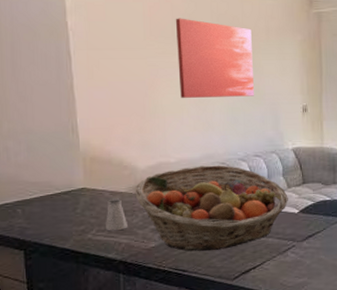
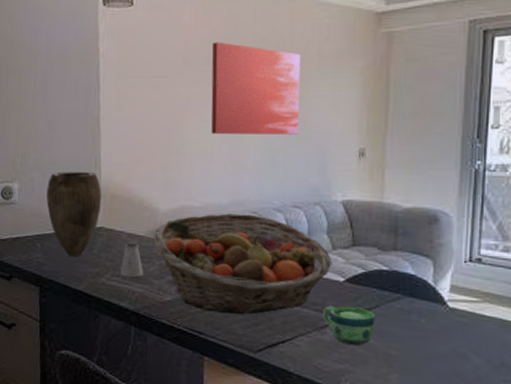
vase: none [24,138,82,219] -> present [46,172,102,257]
cup: none [284,232,324,262] -> present [323,306,376,346]

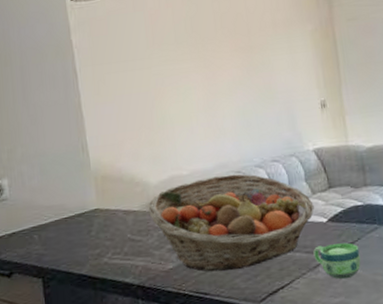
vase: present [46,172,102,257] -> none [37,157,94,243]
saltshaker: present [119,241,144,278] -> none [120,217,144,254]
wall art: present [211,42,300,135] -> none [177,22,266,106]

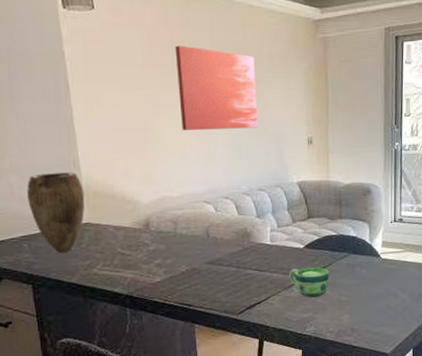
vase: none [37,157,94,243] -> present [27,172,85,253]
fruit basket: present [148,173,314,272] -> none [138,199,293,286]
wall art: none [177,22,266,106] -> present [174,45,258,130]

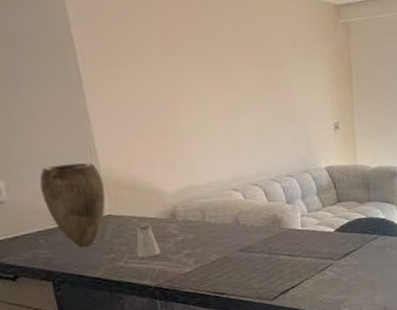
saltshaker: none [110,233,134,266] -> present [136,224,161,258]
wall art: present [174,45,258,130] -> none [193,29,283,117]
cup: present [289,267,330,298] -> none [321,249,361,280]

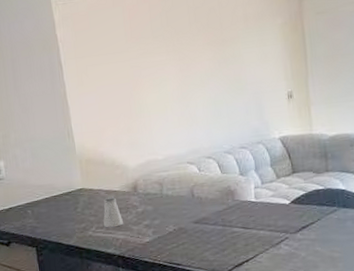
vase: present [40,163,106,248] -> none [29,143,79,218]

